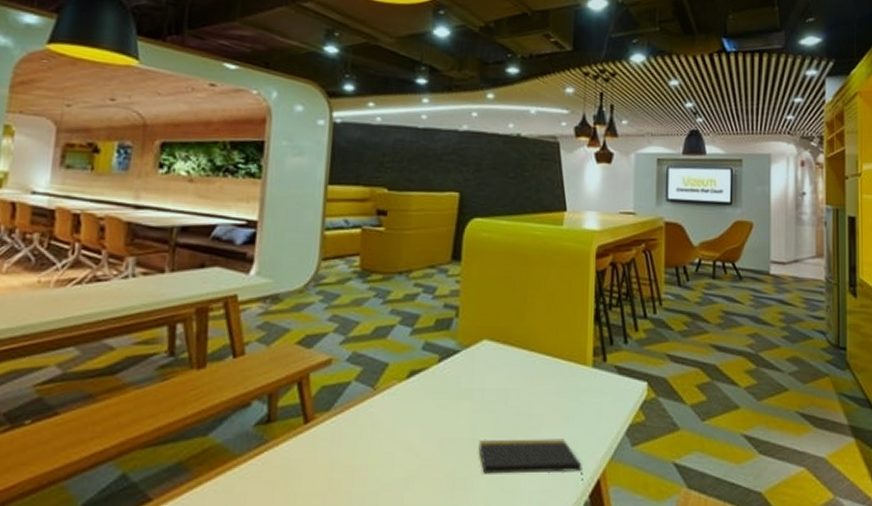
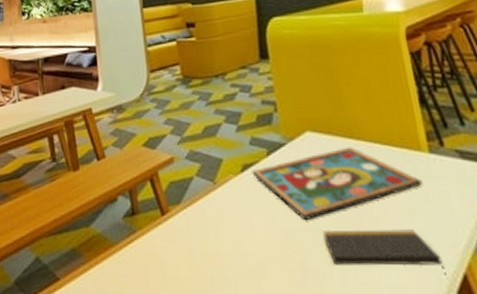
framed painting: none [418,357,581,431] -> present [252,147,422,221]

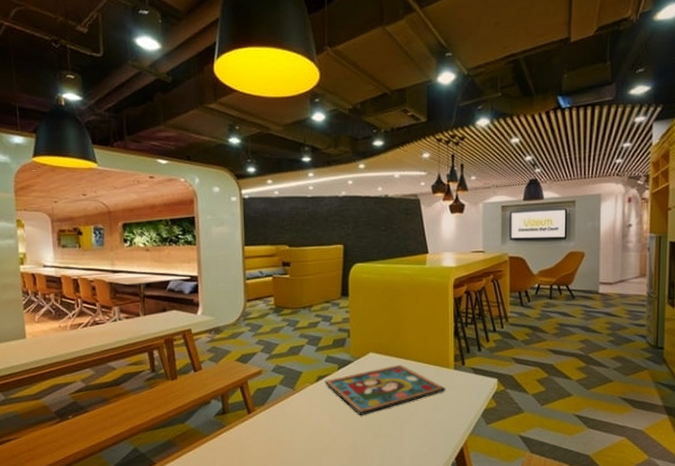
notepad: present [322,229,447,279] -> none [372,420,450,451]

